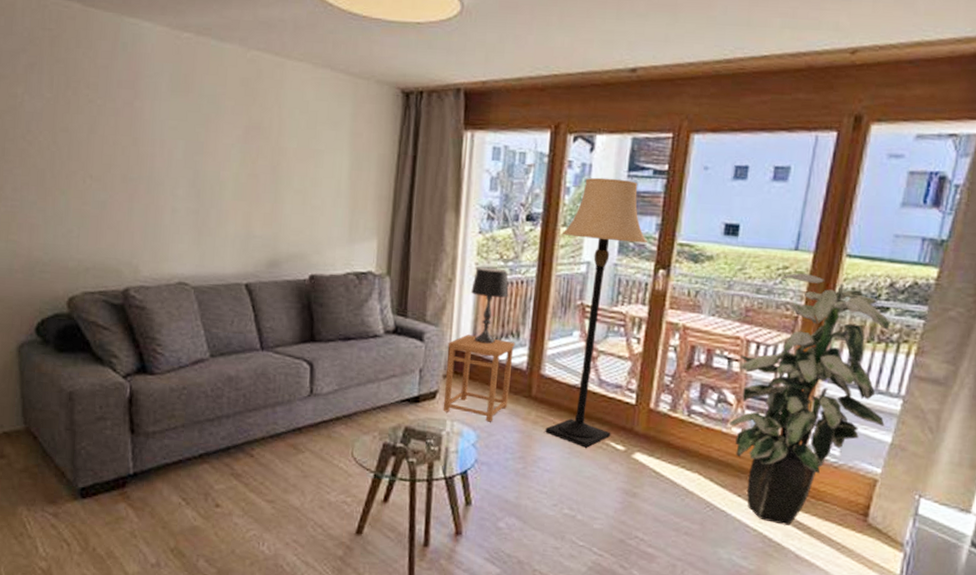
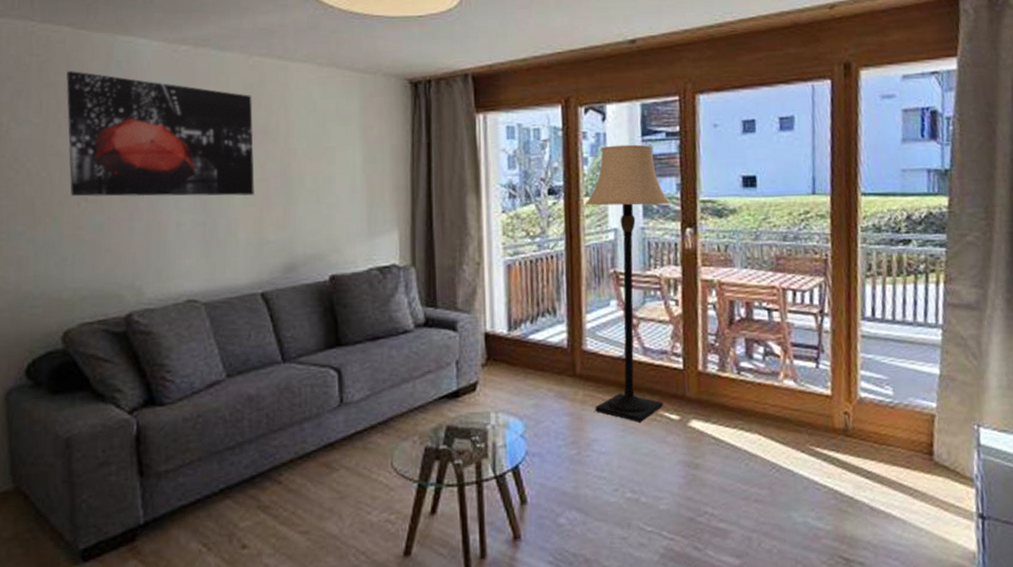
wall art: none [75,49,248,190] -> present [66,71,254,197]
side table: present [443,334,515,422] -> none [483,318,553,409]
table lamp: present [471,267,509,344] -> none [501,245,540,325]
indoor plant: present [728,273,890,526] -> none [778,216,930,477]

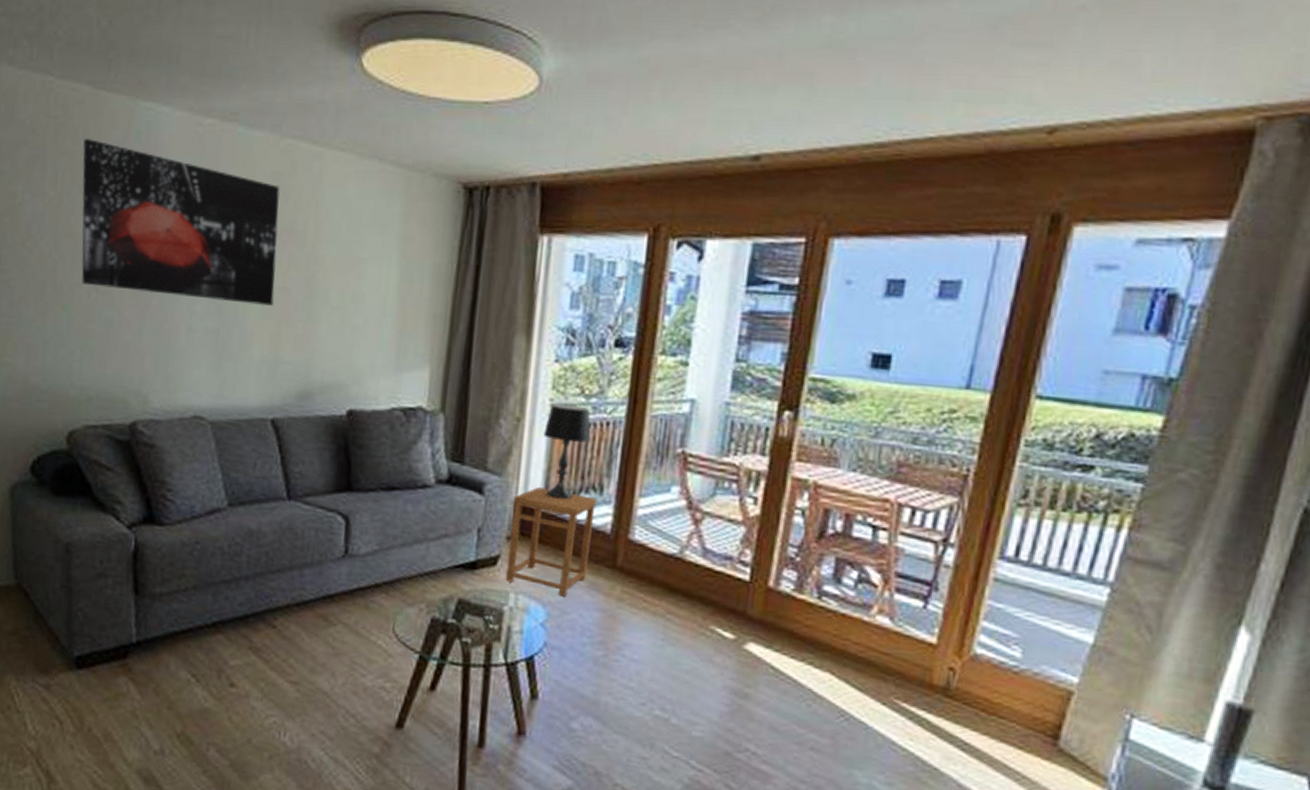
side table: none [483,318,553,409] -> present [505,487,598,597]
table lamp: none [501,245,540,325] -> present [543,403,591,500]
lamp: present [586,144,670,422] -> none [632,293,769,634]

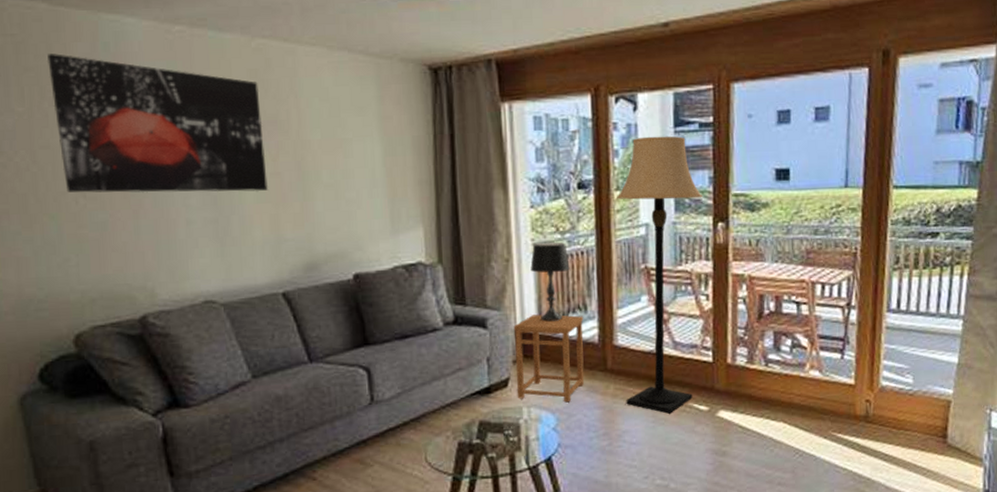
lamp: none [632,293,769,634] -> present [616,136,702,414]

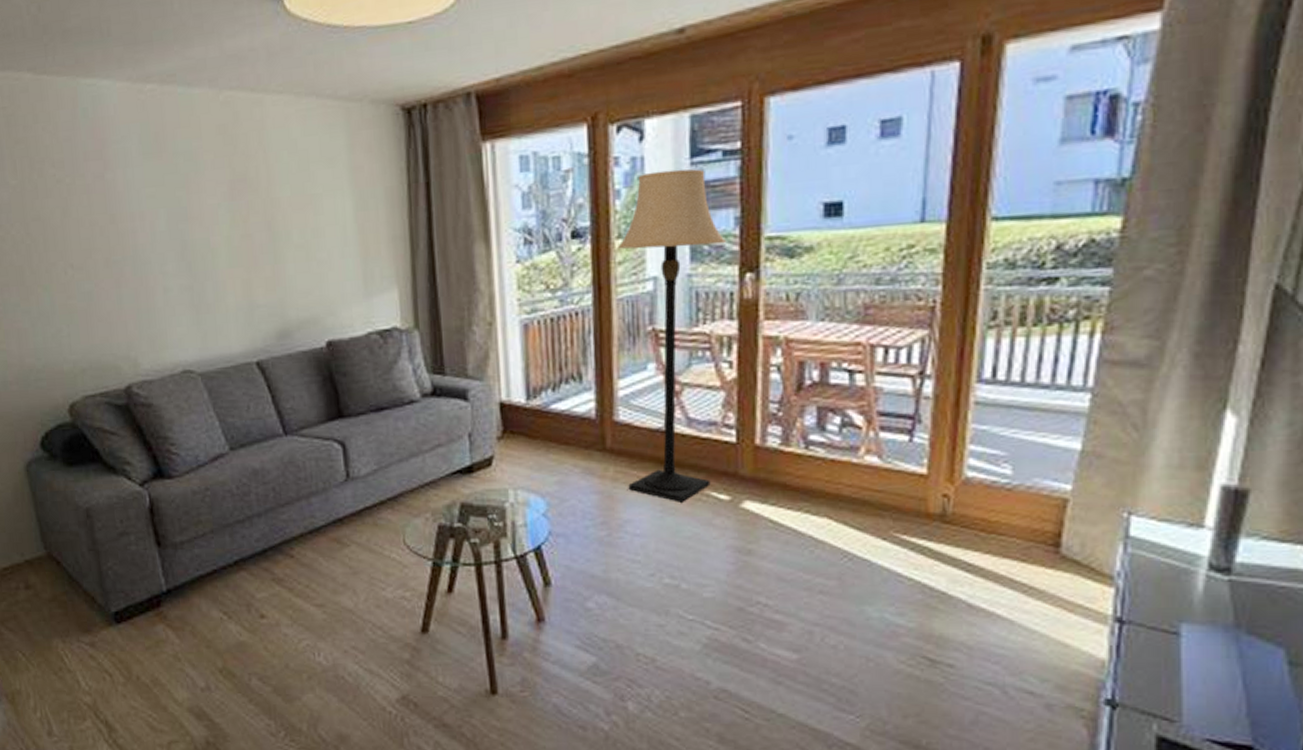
wall art: present [47,54,268,193] -> none [34,123,240,264]
side table: present [513,314,584,403] -> none [497,385,579,486]
table lamp: present [530,241,570,322] -> none [516,301,562,394]

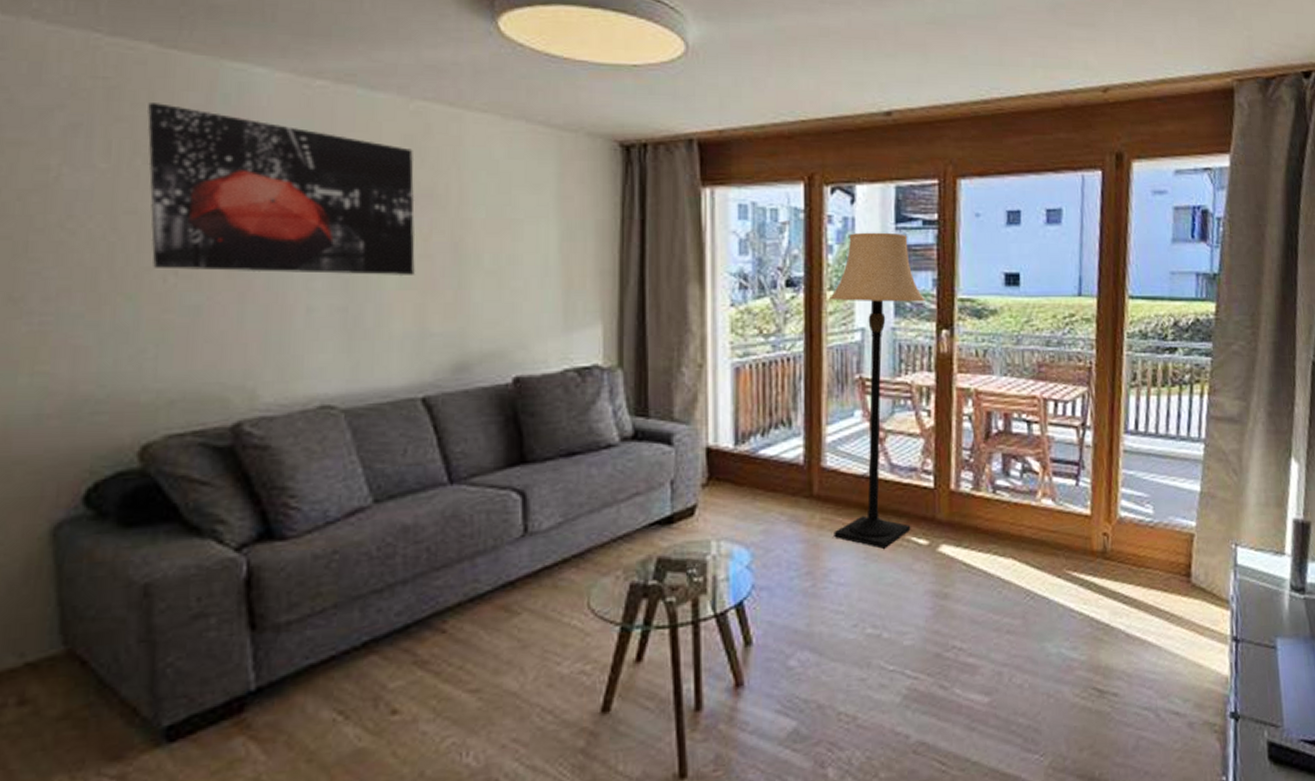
wall art: none [34,123,240,264] -> present [147,103,415,277]

